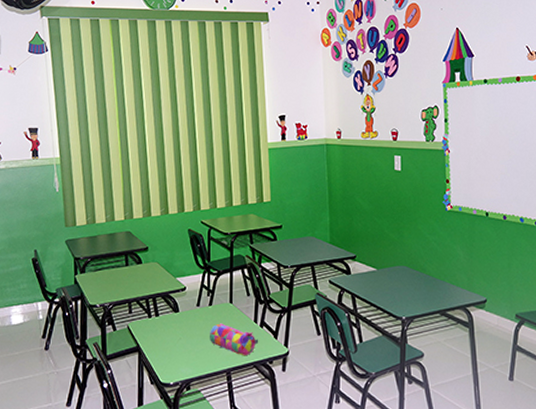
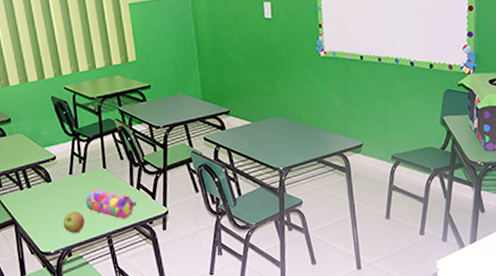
apple: none [185,344,207,366] -> present [62,212,85,233]

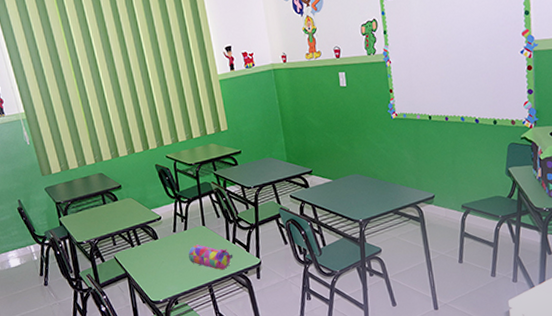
apple: present [62,212,85,233] -> none [169,265,189,284]

